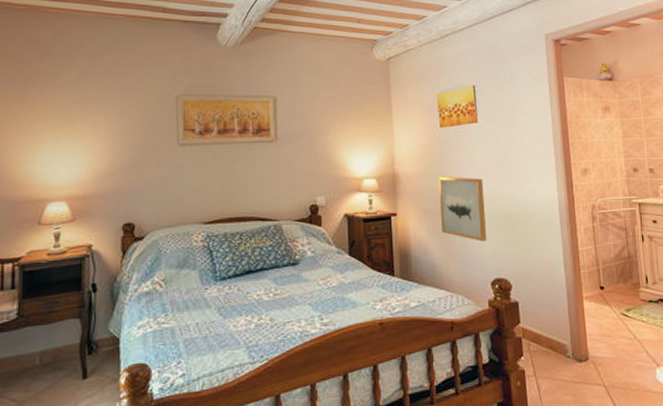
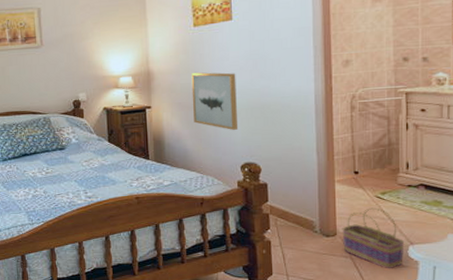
basket: none [593,326,653,397] -> present [342,207,405,269]

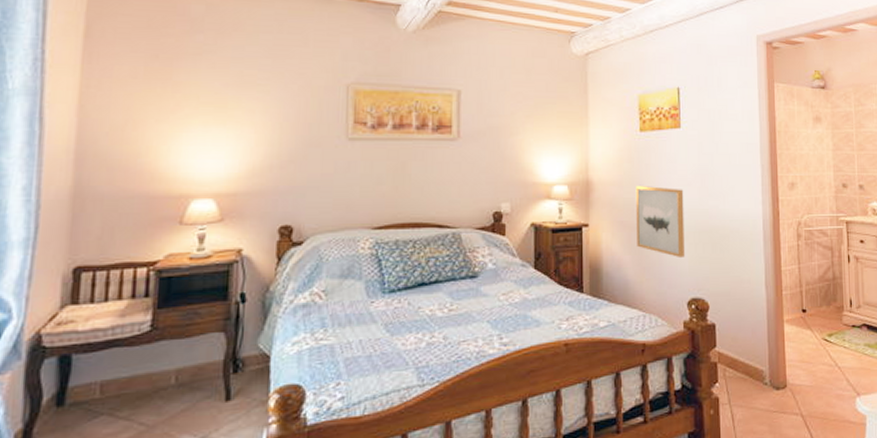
basket: present [342,207,405,269] -> none [792,352,852,427]

